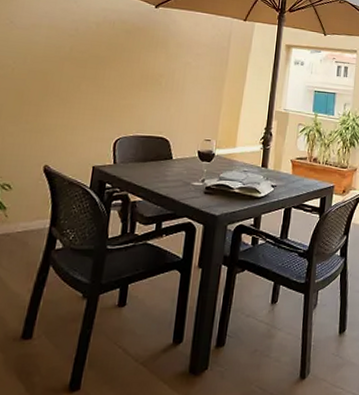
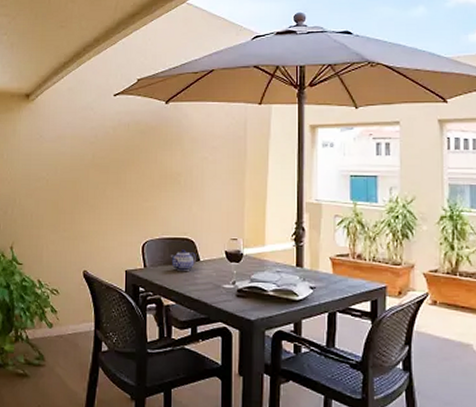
teapot: none [143,148,170,169] -> present [171,249,197,271]

